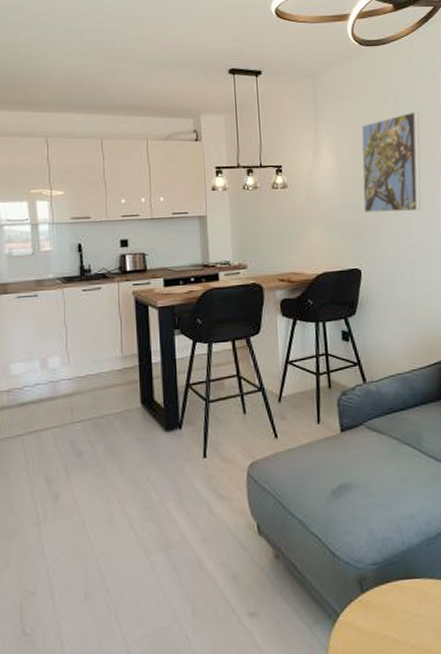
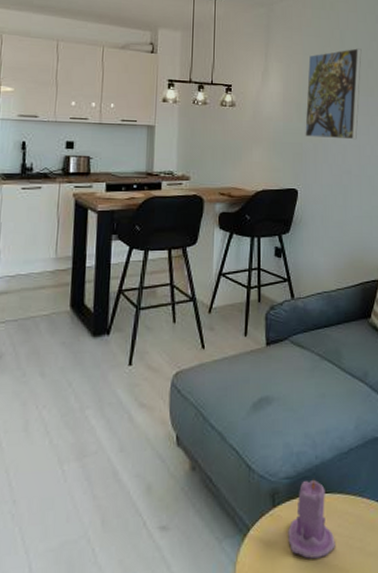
candle: none [379,564,430,644] -> present [288,479,335,559]

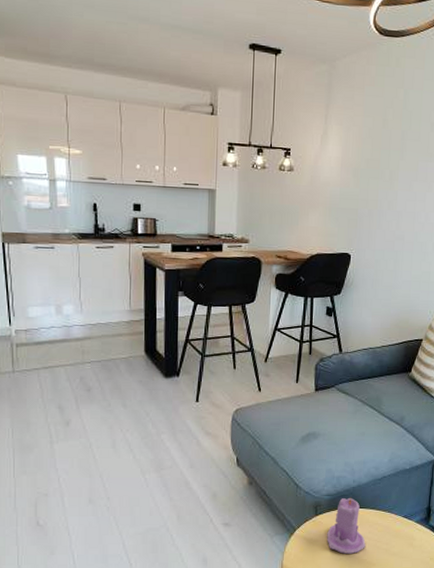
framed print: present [305,48,362,140] -> none [361,109,426,206]

